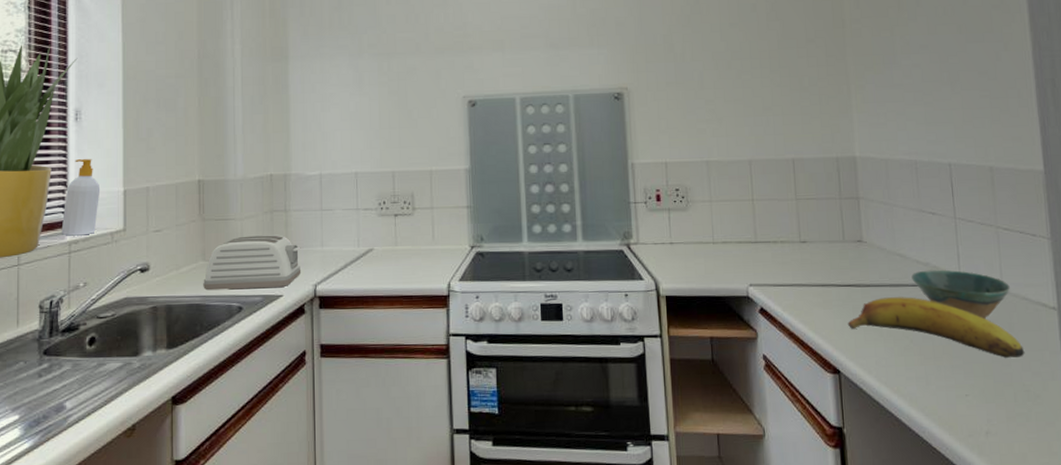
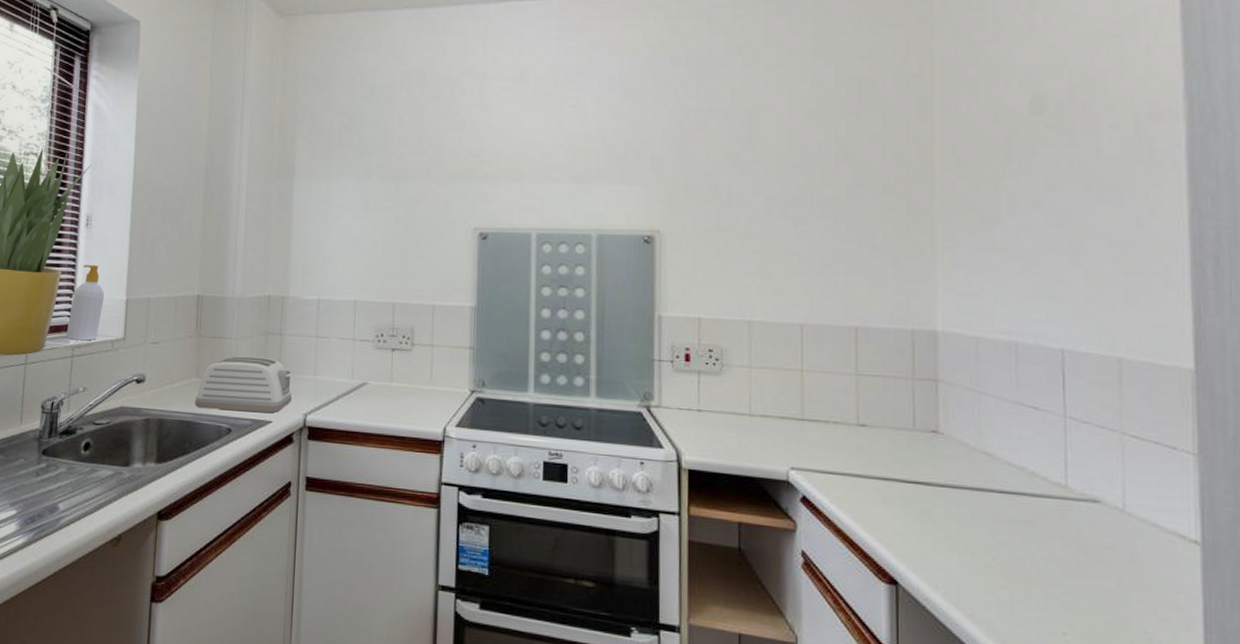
fruit: present [847,297,1025,359] -> none [911,502,1150,598]
bowl: present [911,269,1010,320] -> none [1000,475,1135,545]

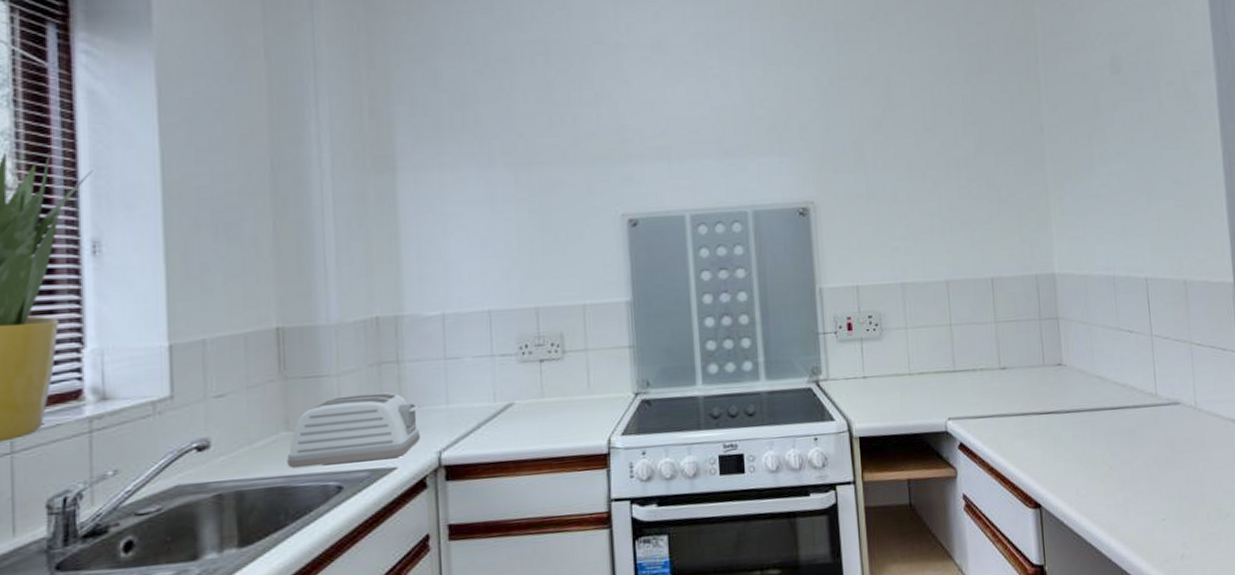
soap bottle: present [66,265,105,341] -> none [76,305,134,410]

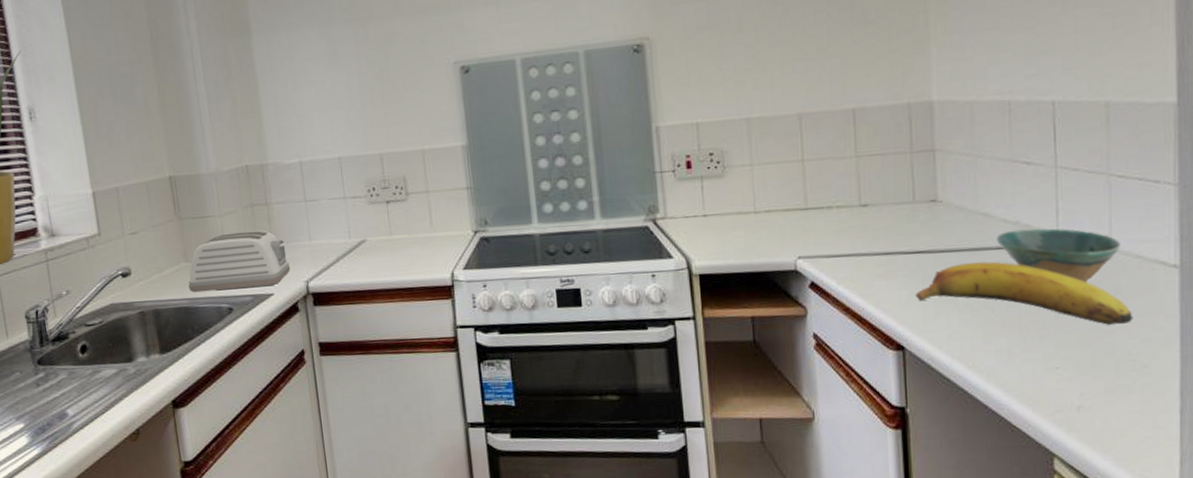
fruit: none [1048,421,1217,478] -> present [915,261,1133,325]
bowl: none [1110,390,1203,440] -> present [997,228,1120,283]

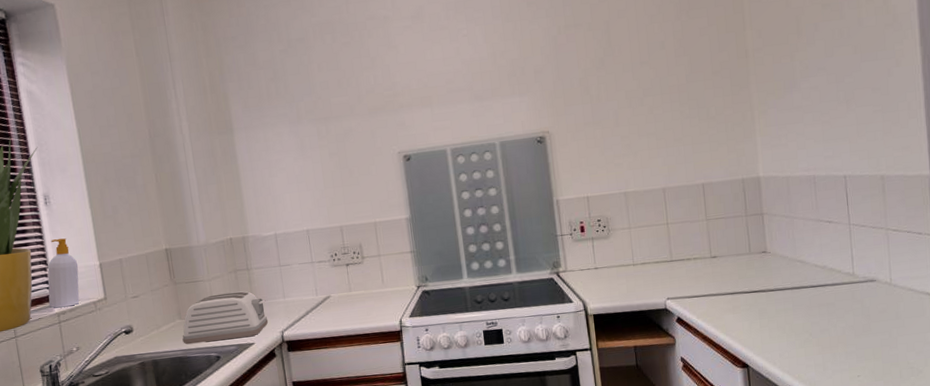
soap bottle: none [33,161,70,244] -> present [47,238,80,308]
fruit: present [915,261,1133,325] -> none [754,297,910,342]
bowl: present [997,228,1120,283] -> none [810,270,898,311]

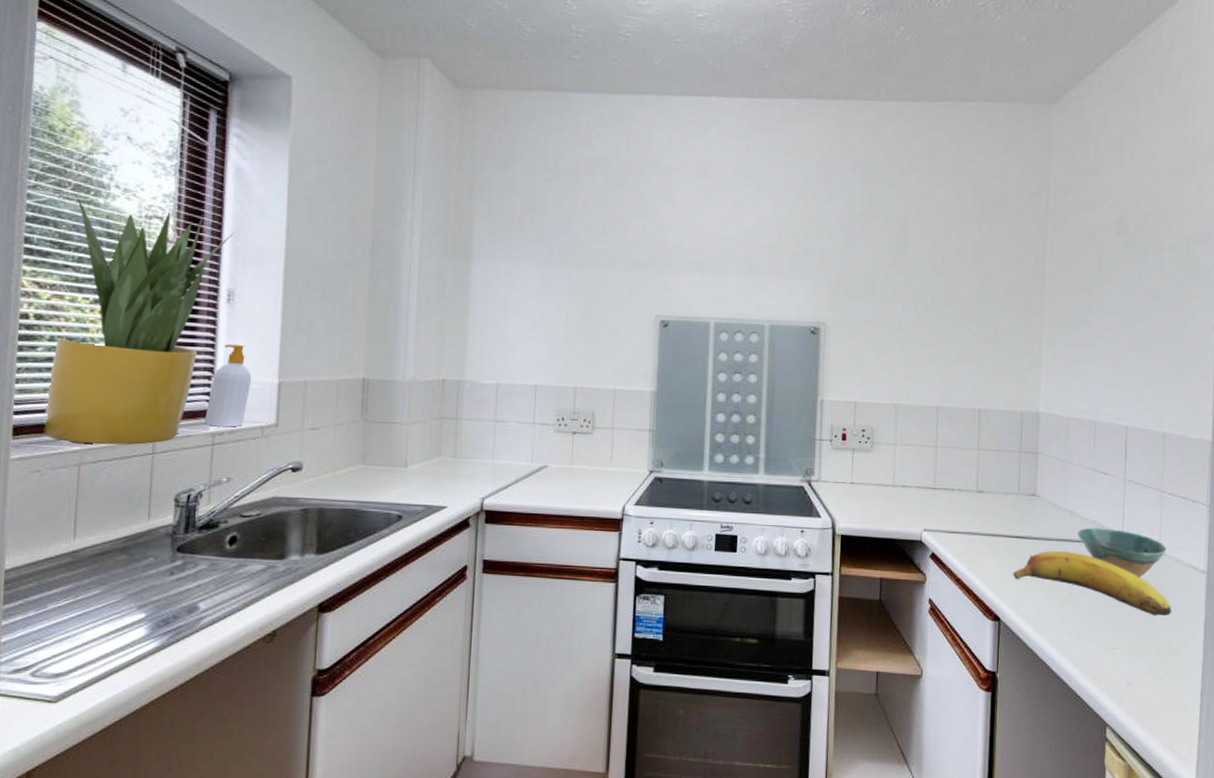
toaster: present [182,291,269,345] -> none [360,441,471,498]
fruit: none [754,297,910,342] -> present [1012,551,1172,617]
bowl: none [810,270,898,311] -> present [1078,527,1167,578]

